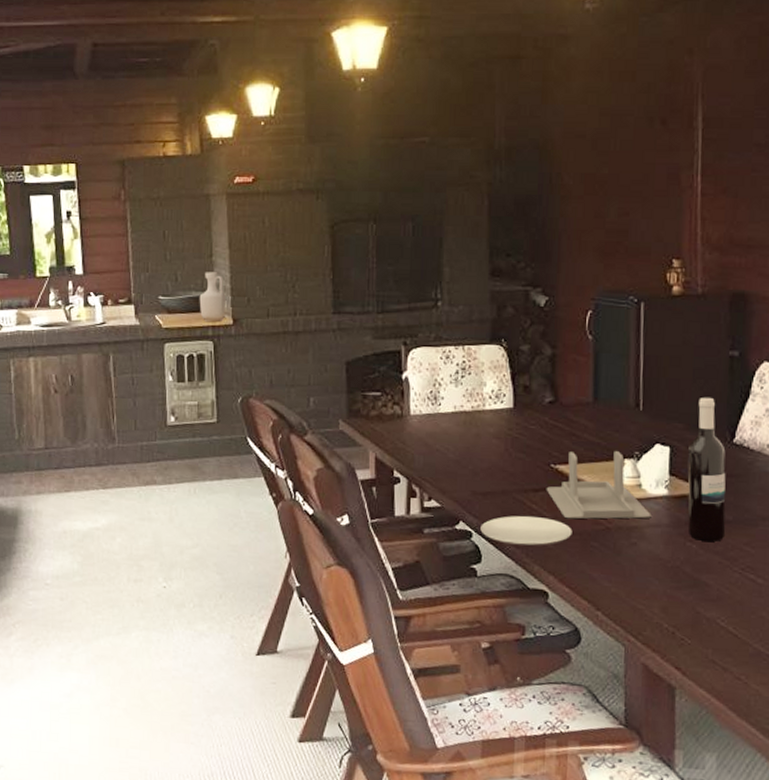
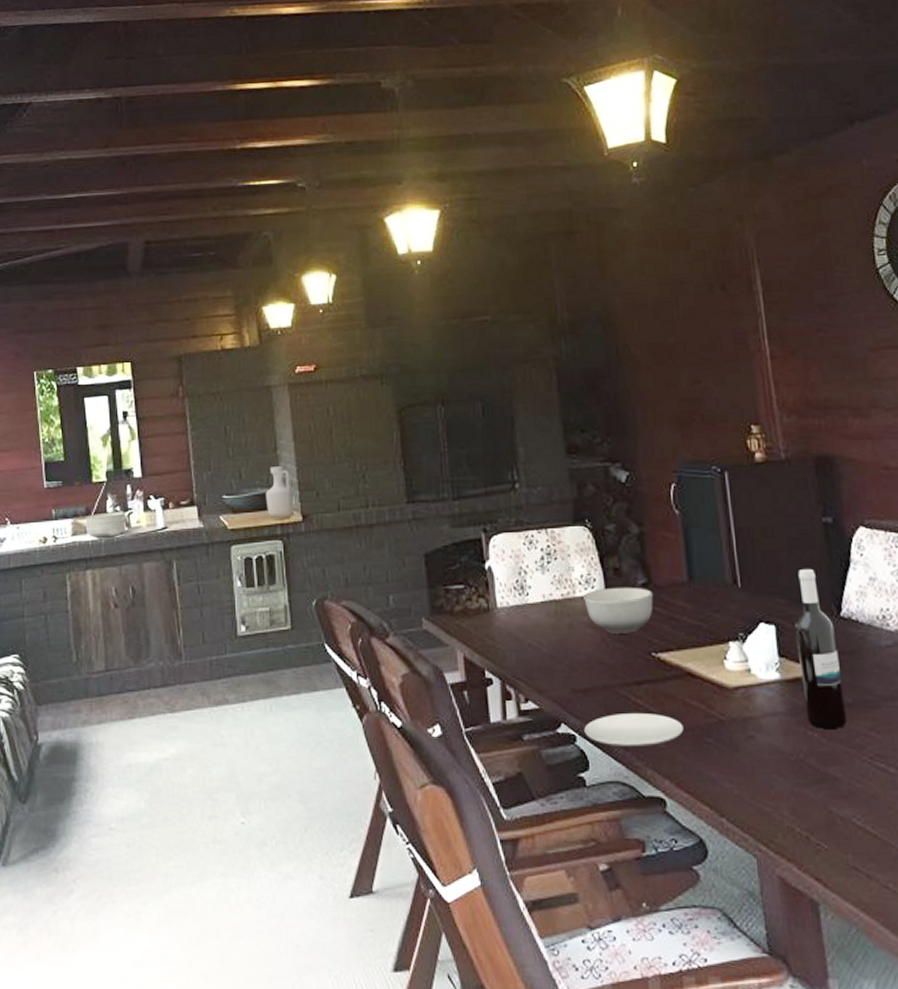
bowl: none [29,305,68,330] -> present [85,512,127,539]
bowl: none [492,403,558,446] -> present [583,586,654,634]
napkin holder: present [546,451,651,519] -> none [649,634,766,713]

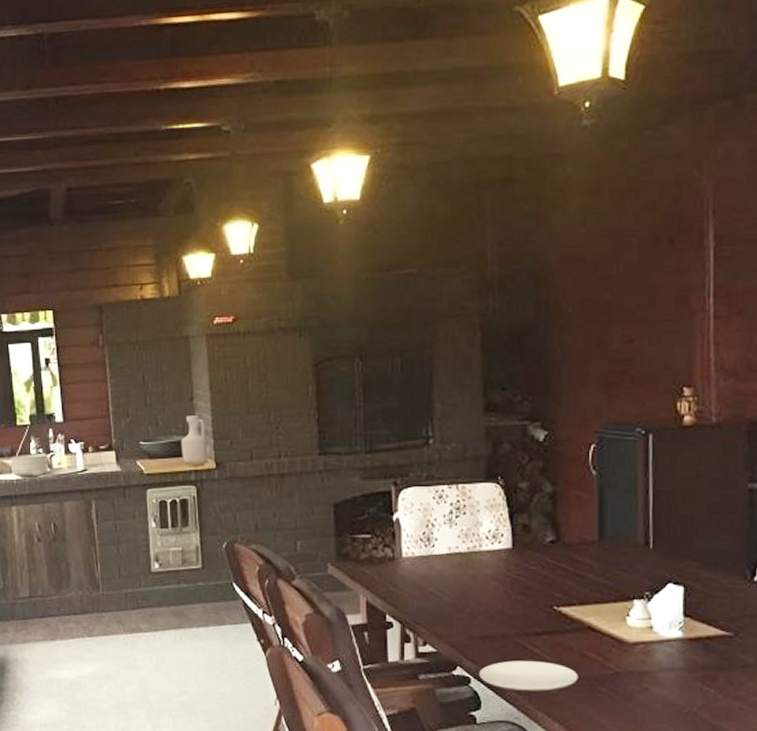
bowl: present [583,586,654,634] -> none [489,542,560,587]
wine bottle: present [795,568,848,730] -> none [704,532,747,687]

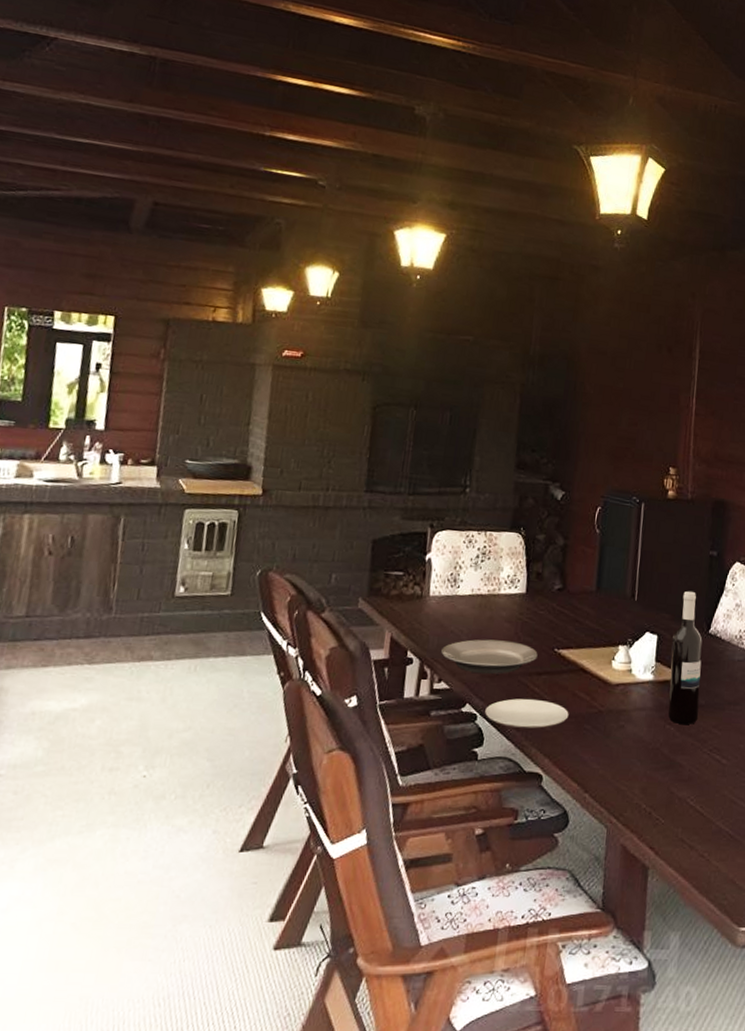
bowl: present [10,454,49,479] -> none [32,459,80,487]
ceramic jug: present [181,414,208,467] -> none [228,439,258,492]
plate: none [423,599,534,636] -> present [441,639,538,675]
wine bottle: none [704,532,747,687] -> present [668,590,703,725]

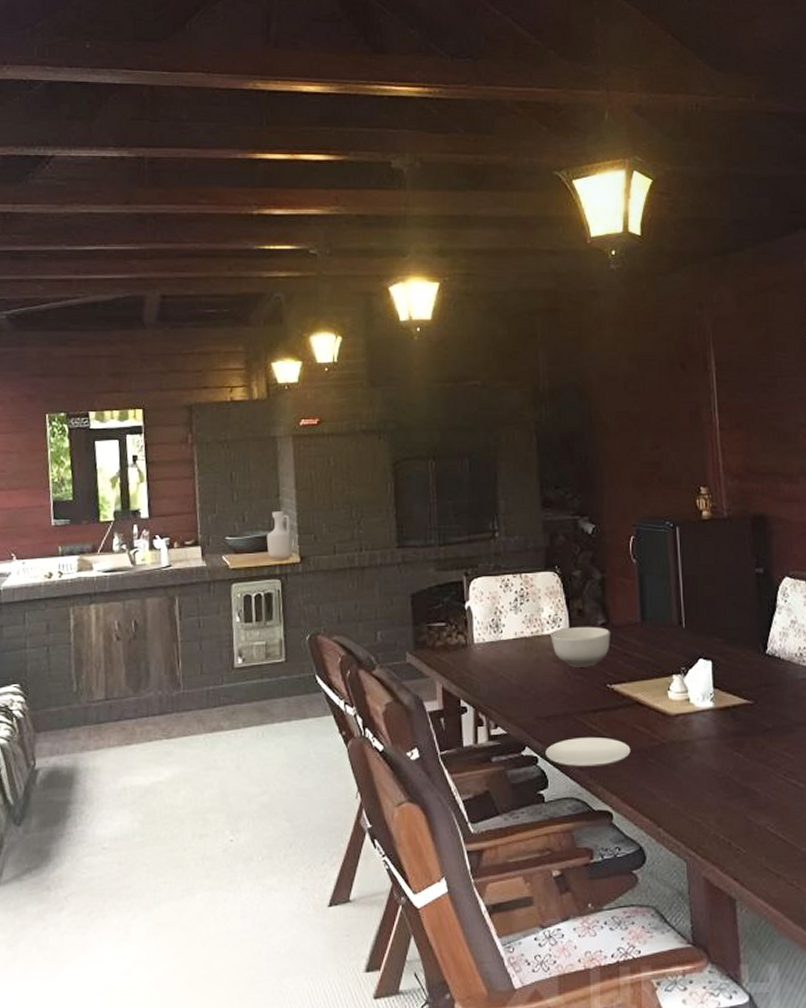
ceramic jug: none [228,439,258,492] -> present [266,510,293,561]
plate: present [441,639,538,675] -> none [494,681,590,717]
bowl: none [506,589,565,630] -> present [550,626,610,667]
wine bottle: present [668,590,703,725] -> none [728,612,767,751]

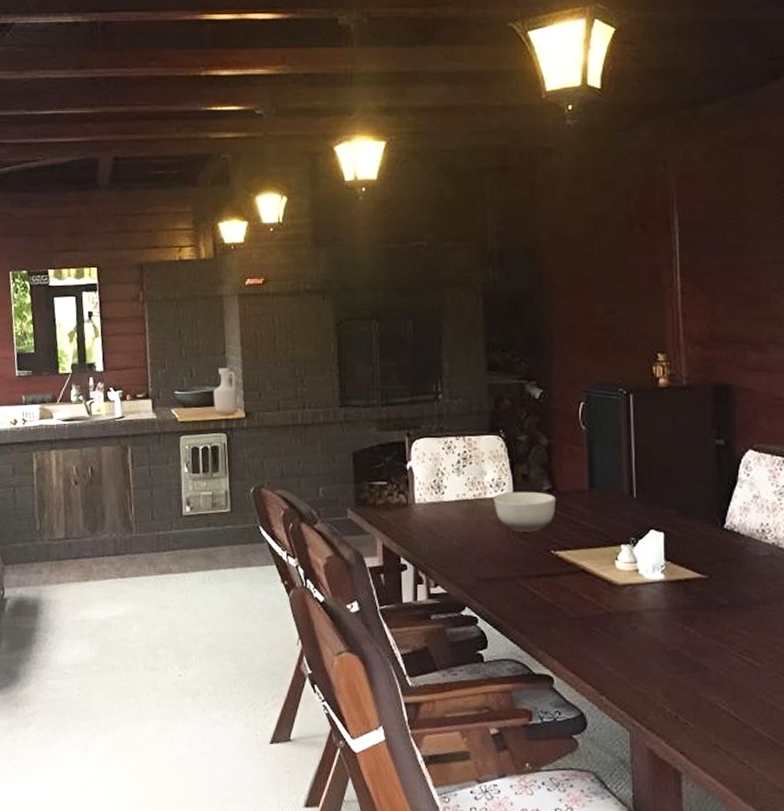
plate: present [545,736,631,767] -> none [485,601,574,631]

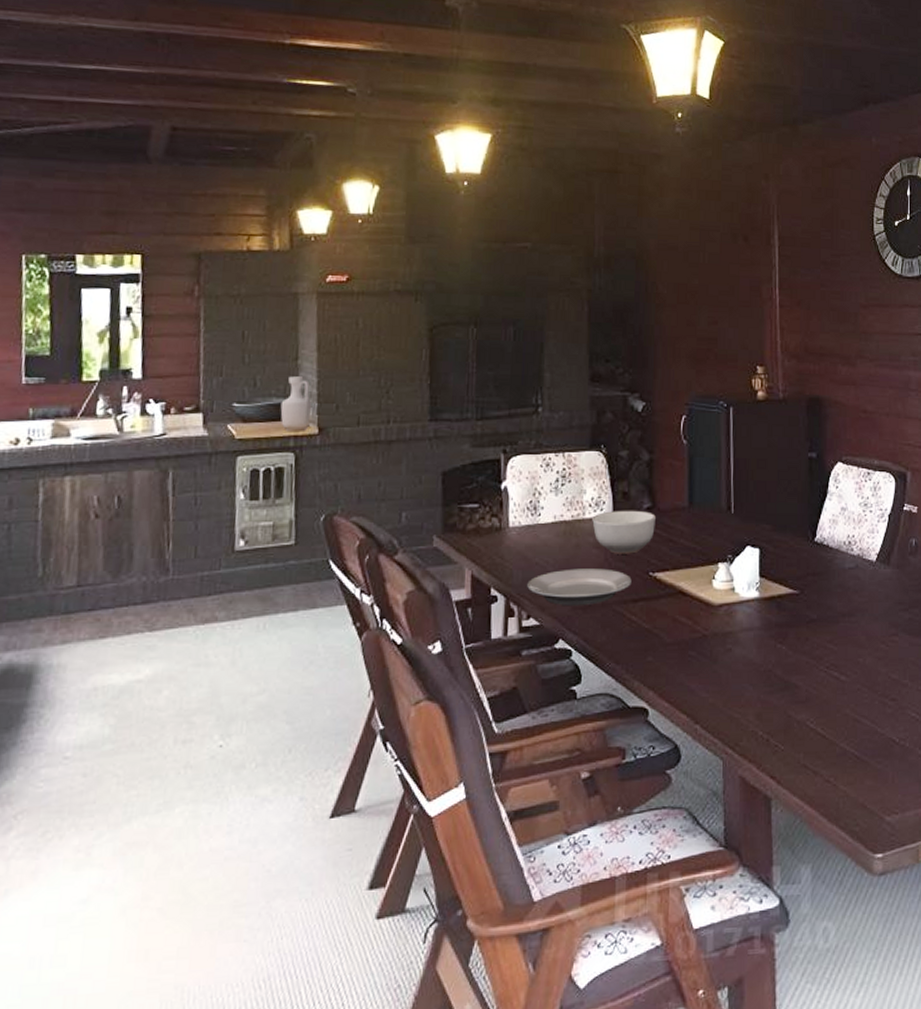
plate: none [434,543,533,578] -> present [527,568,632,607]

